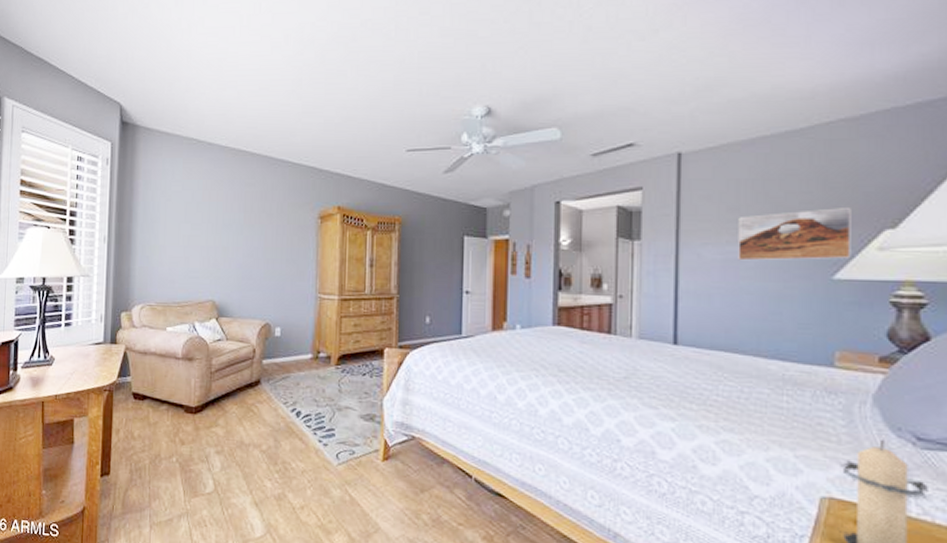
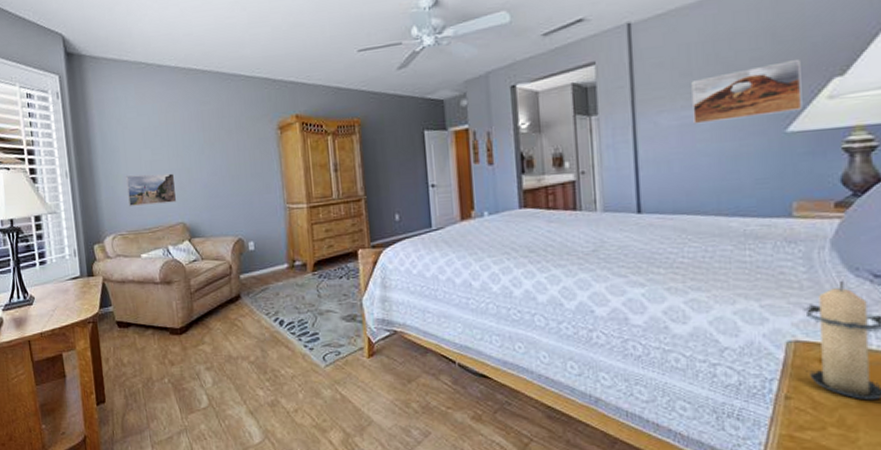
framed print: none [162,248,211,279] -> present [126,173,177,206]

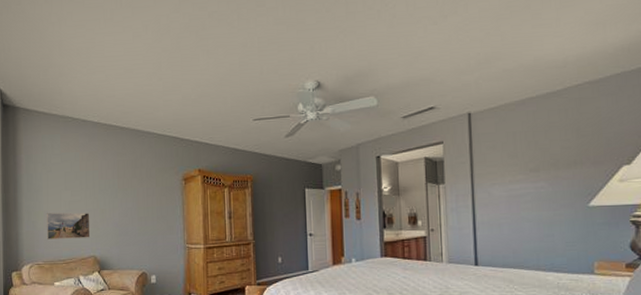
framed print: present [691,58,803,125] -> none [517,149,600,196]

